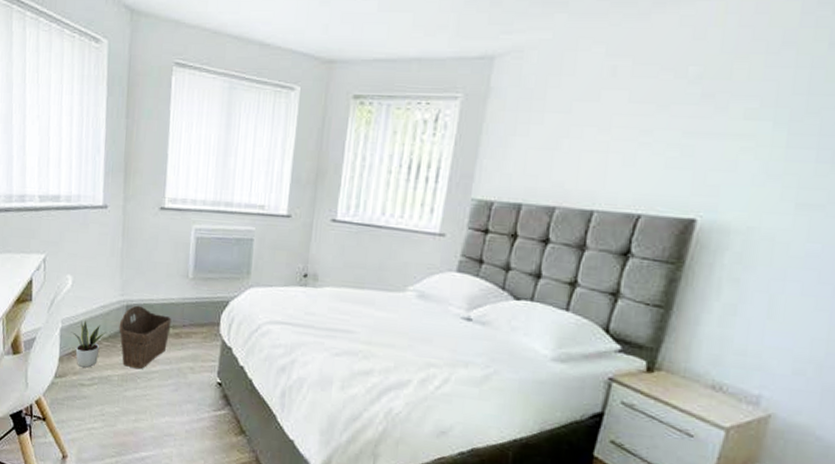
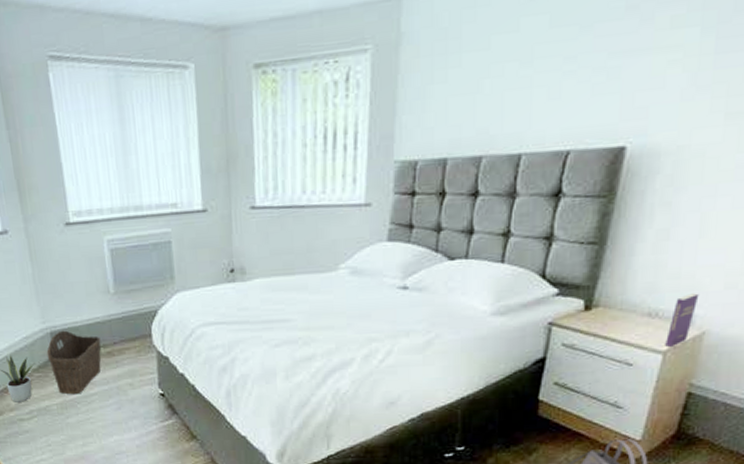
book: none [728,372,766,426] -> present [665,293,699,348]

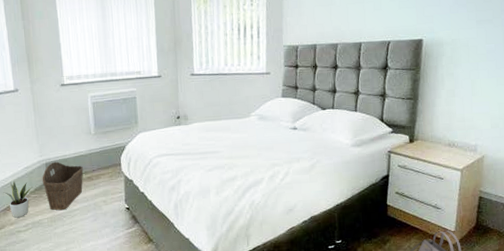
book: present [665,293,699,348] -> none [461,131,477,167]

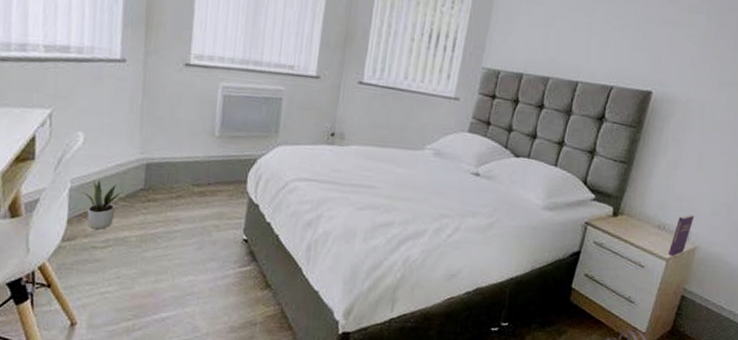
wicker basket: present [42,161,84,211] -> none [137,163,196,229]
book: none [461,131,477,167] -> present [668,214,695,257]

